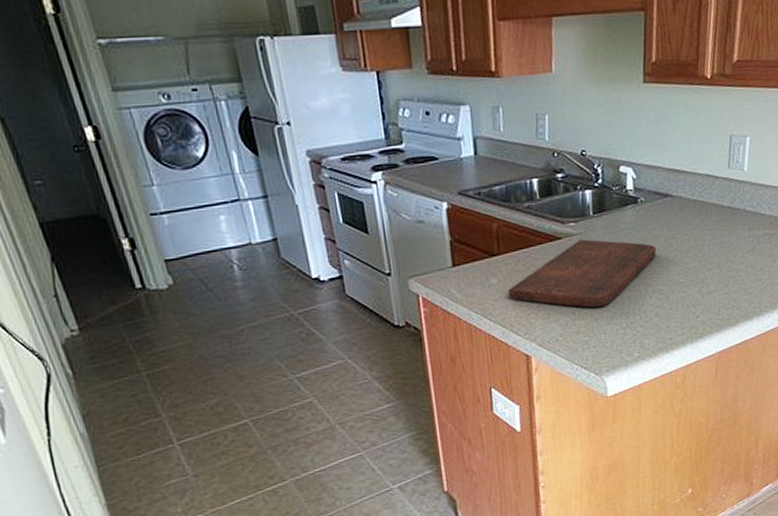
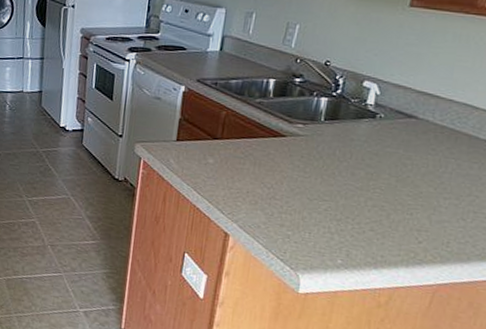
cutting board: present [509,239,656,308] -> none [221,141,386,208]

